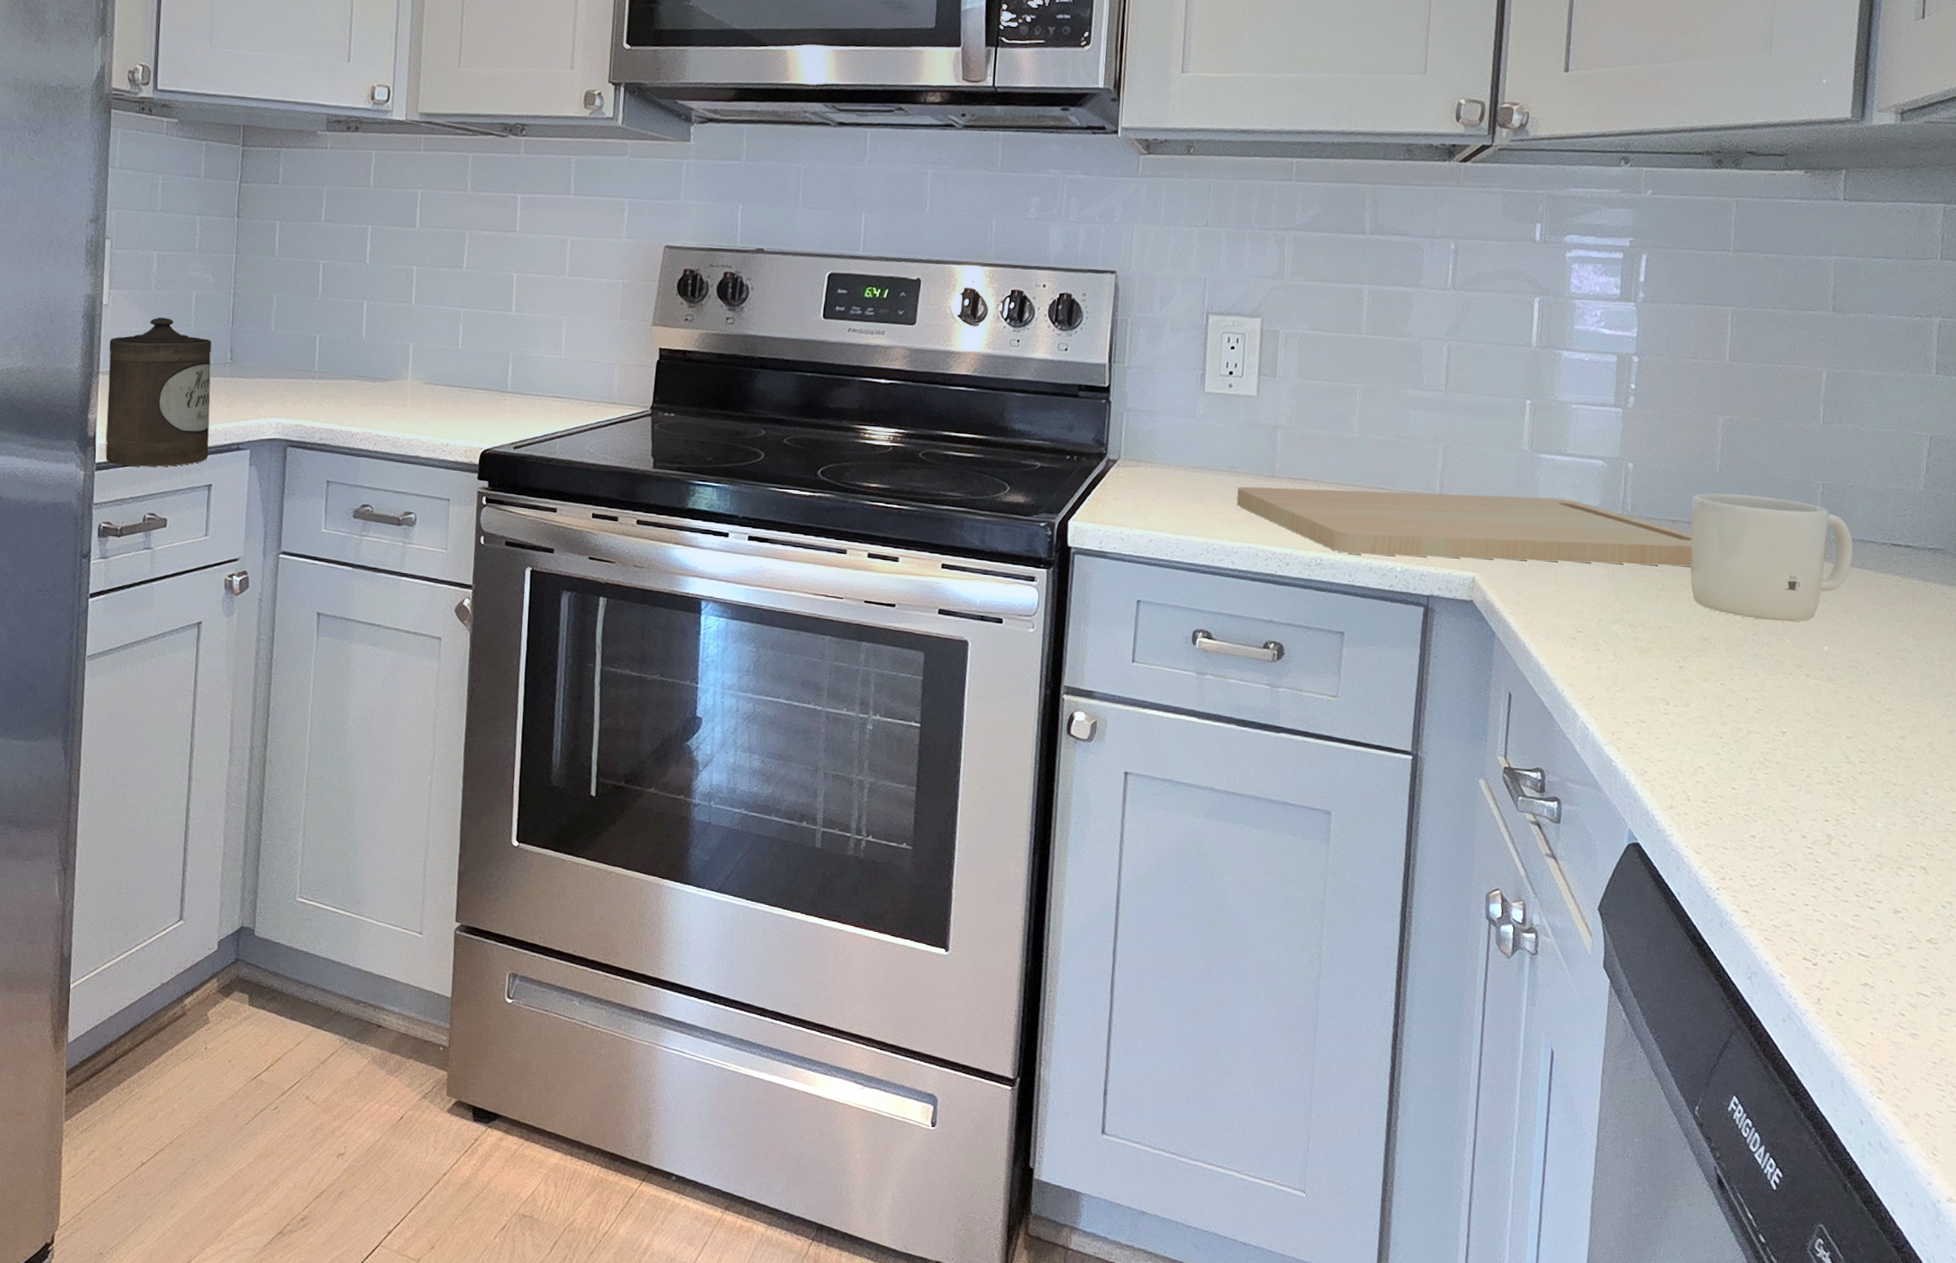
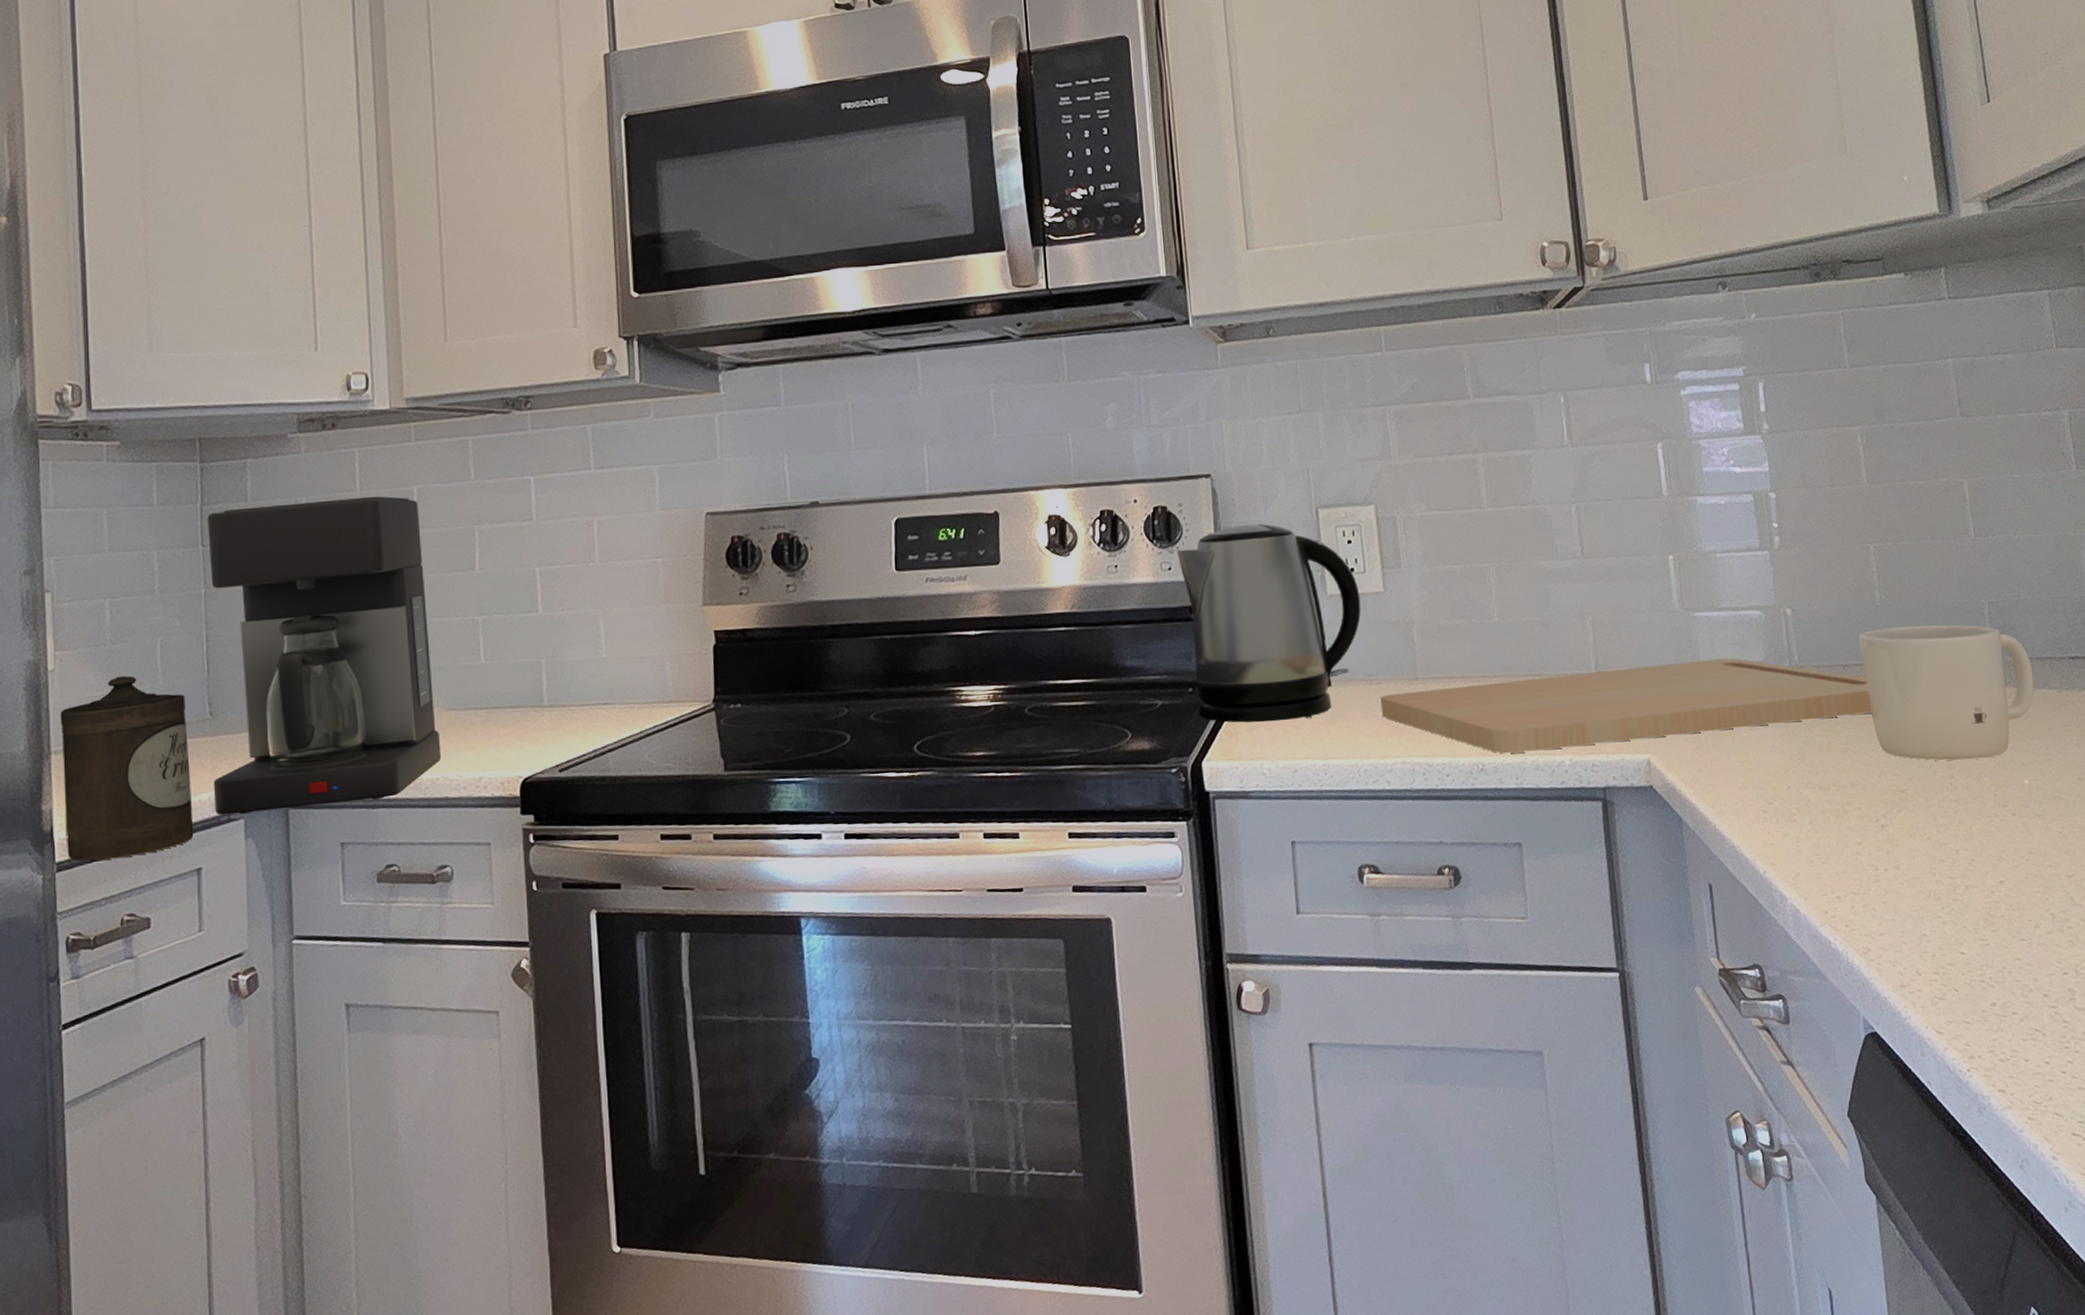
coffee maker: none [227,189,421,450] -> present [207,496,442,815]
kettle: none [1072,320,1235,497] -> present [1176,524,1361,723]

